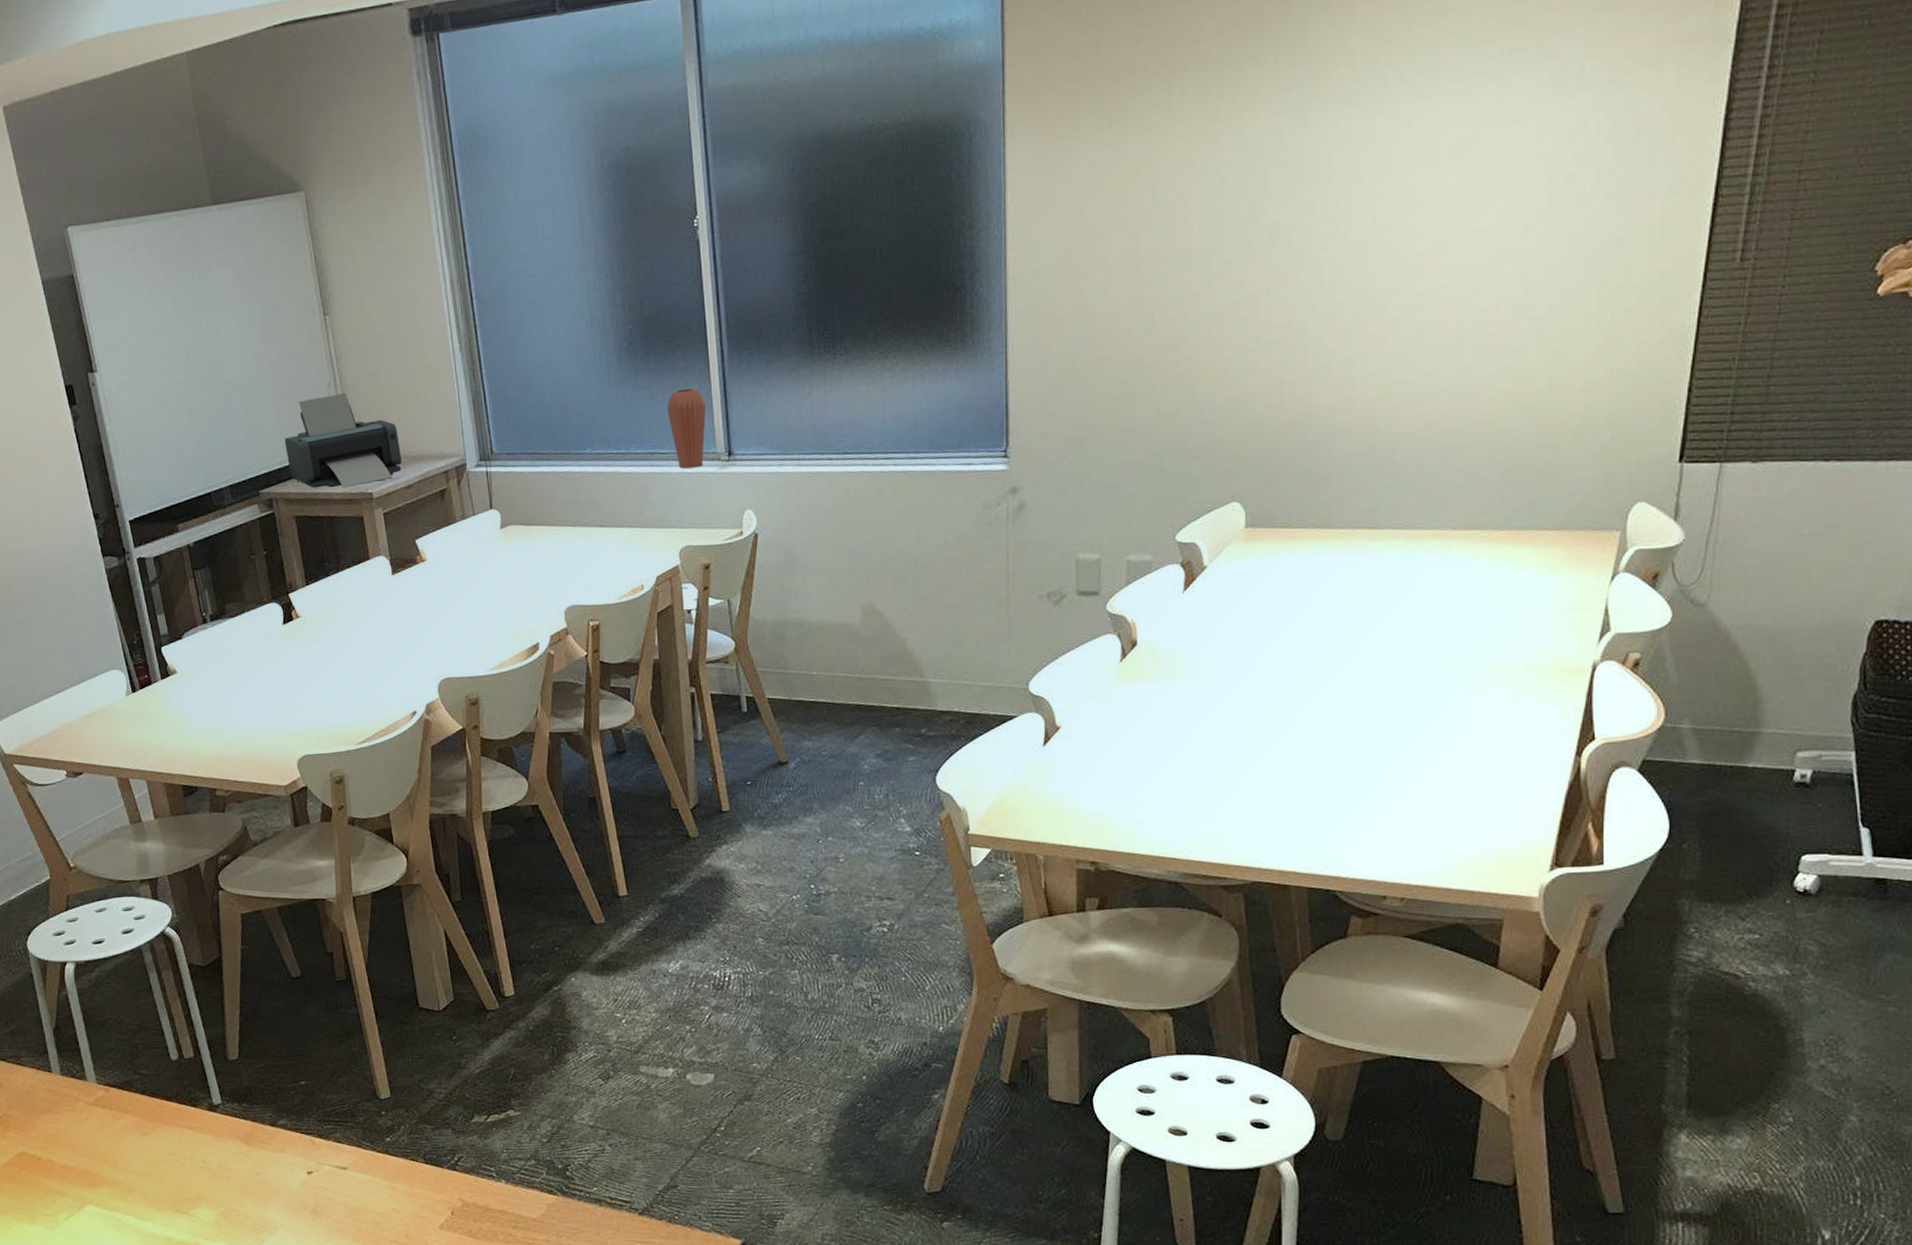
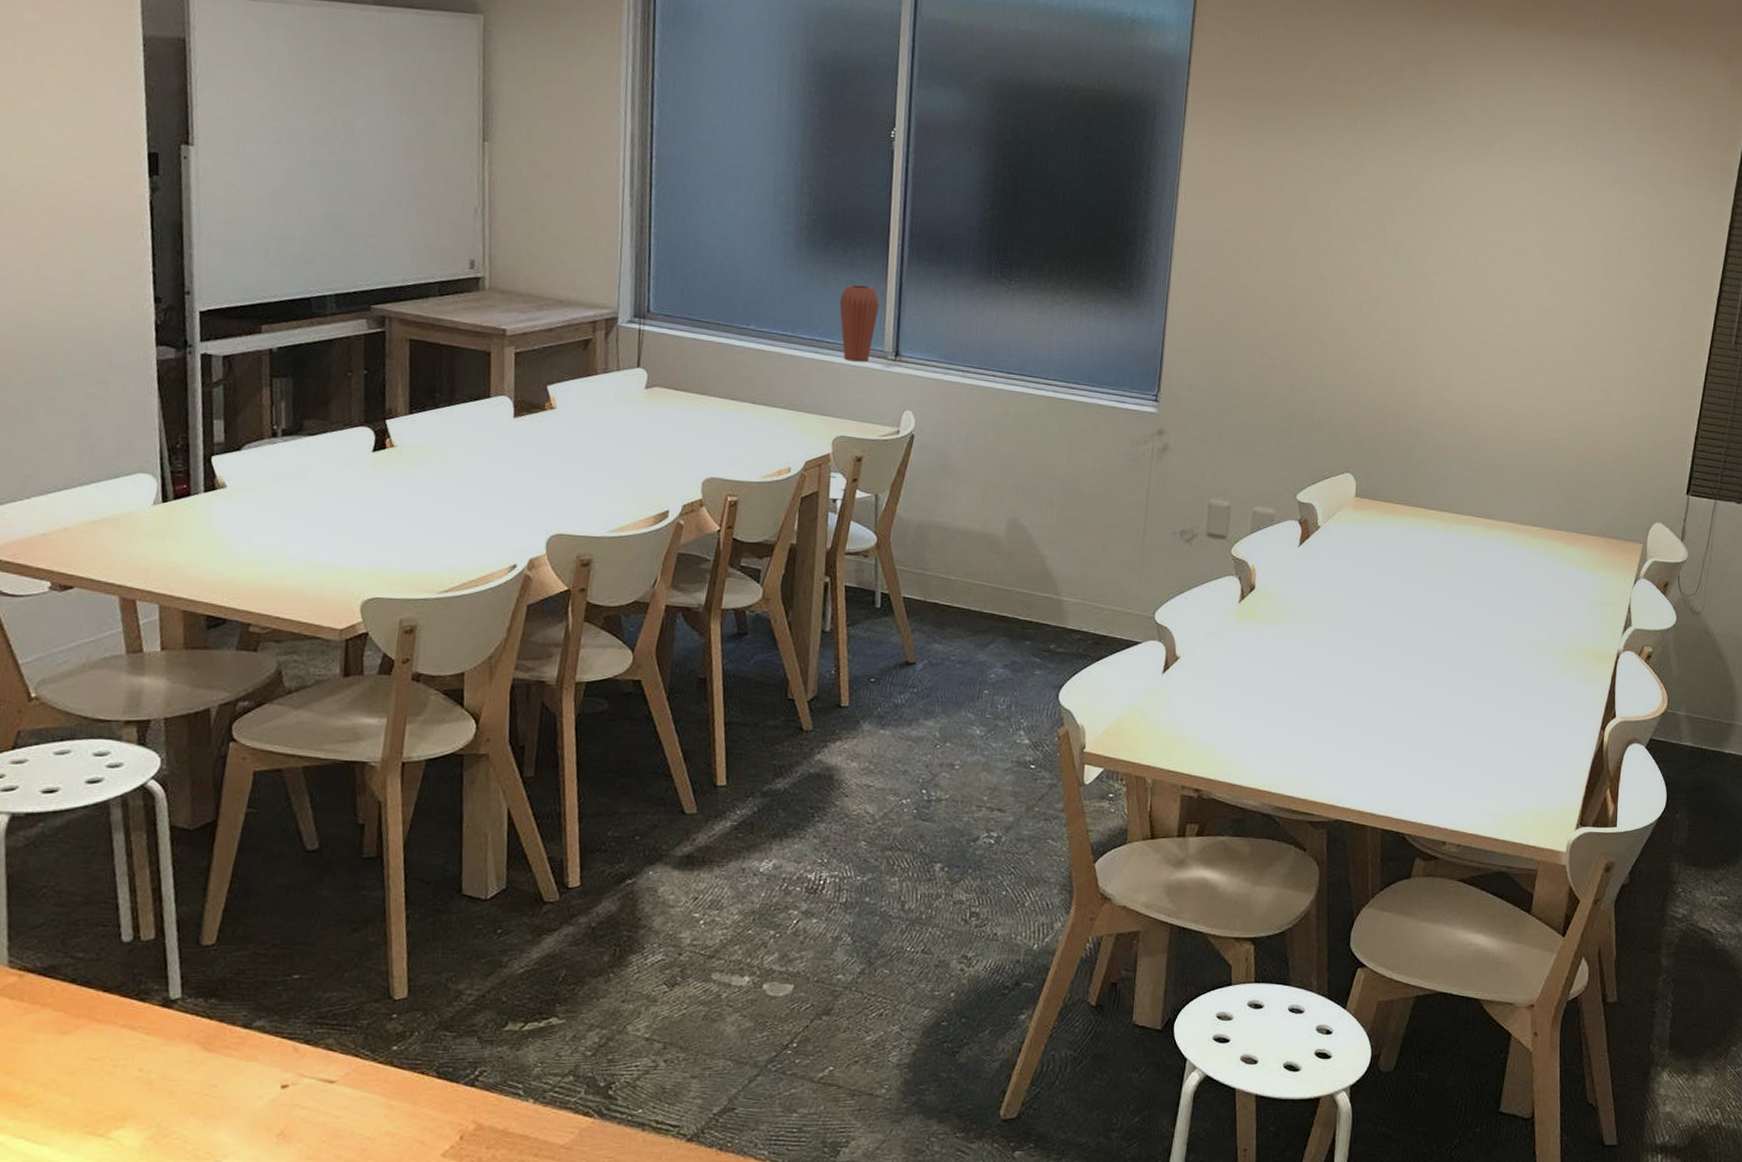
printer: present [284,393,402,488] -> none [412,221,547,319]

